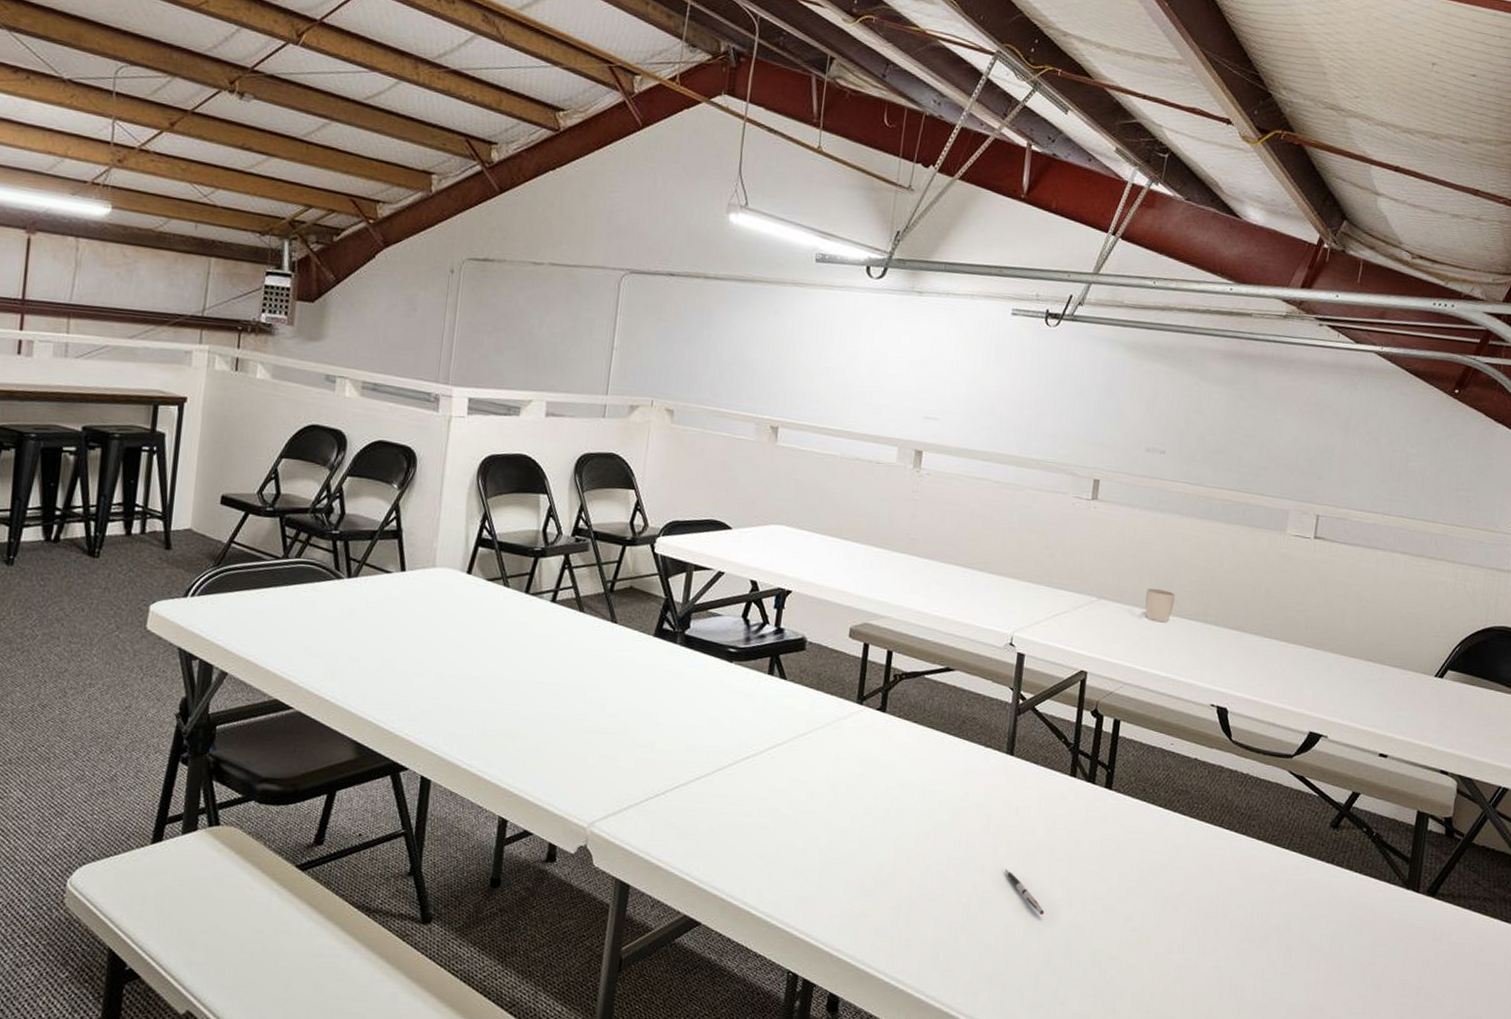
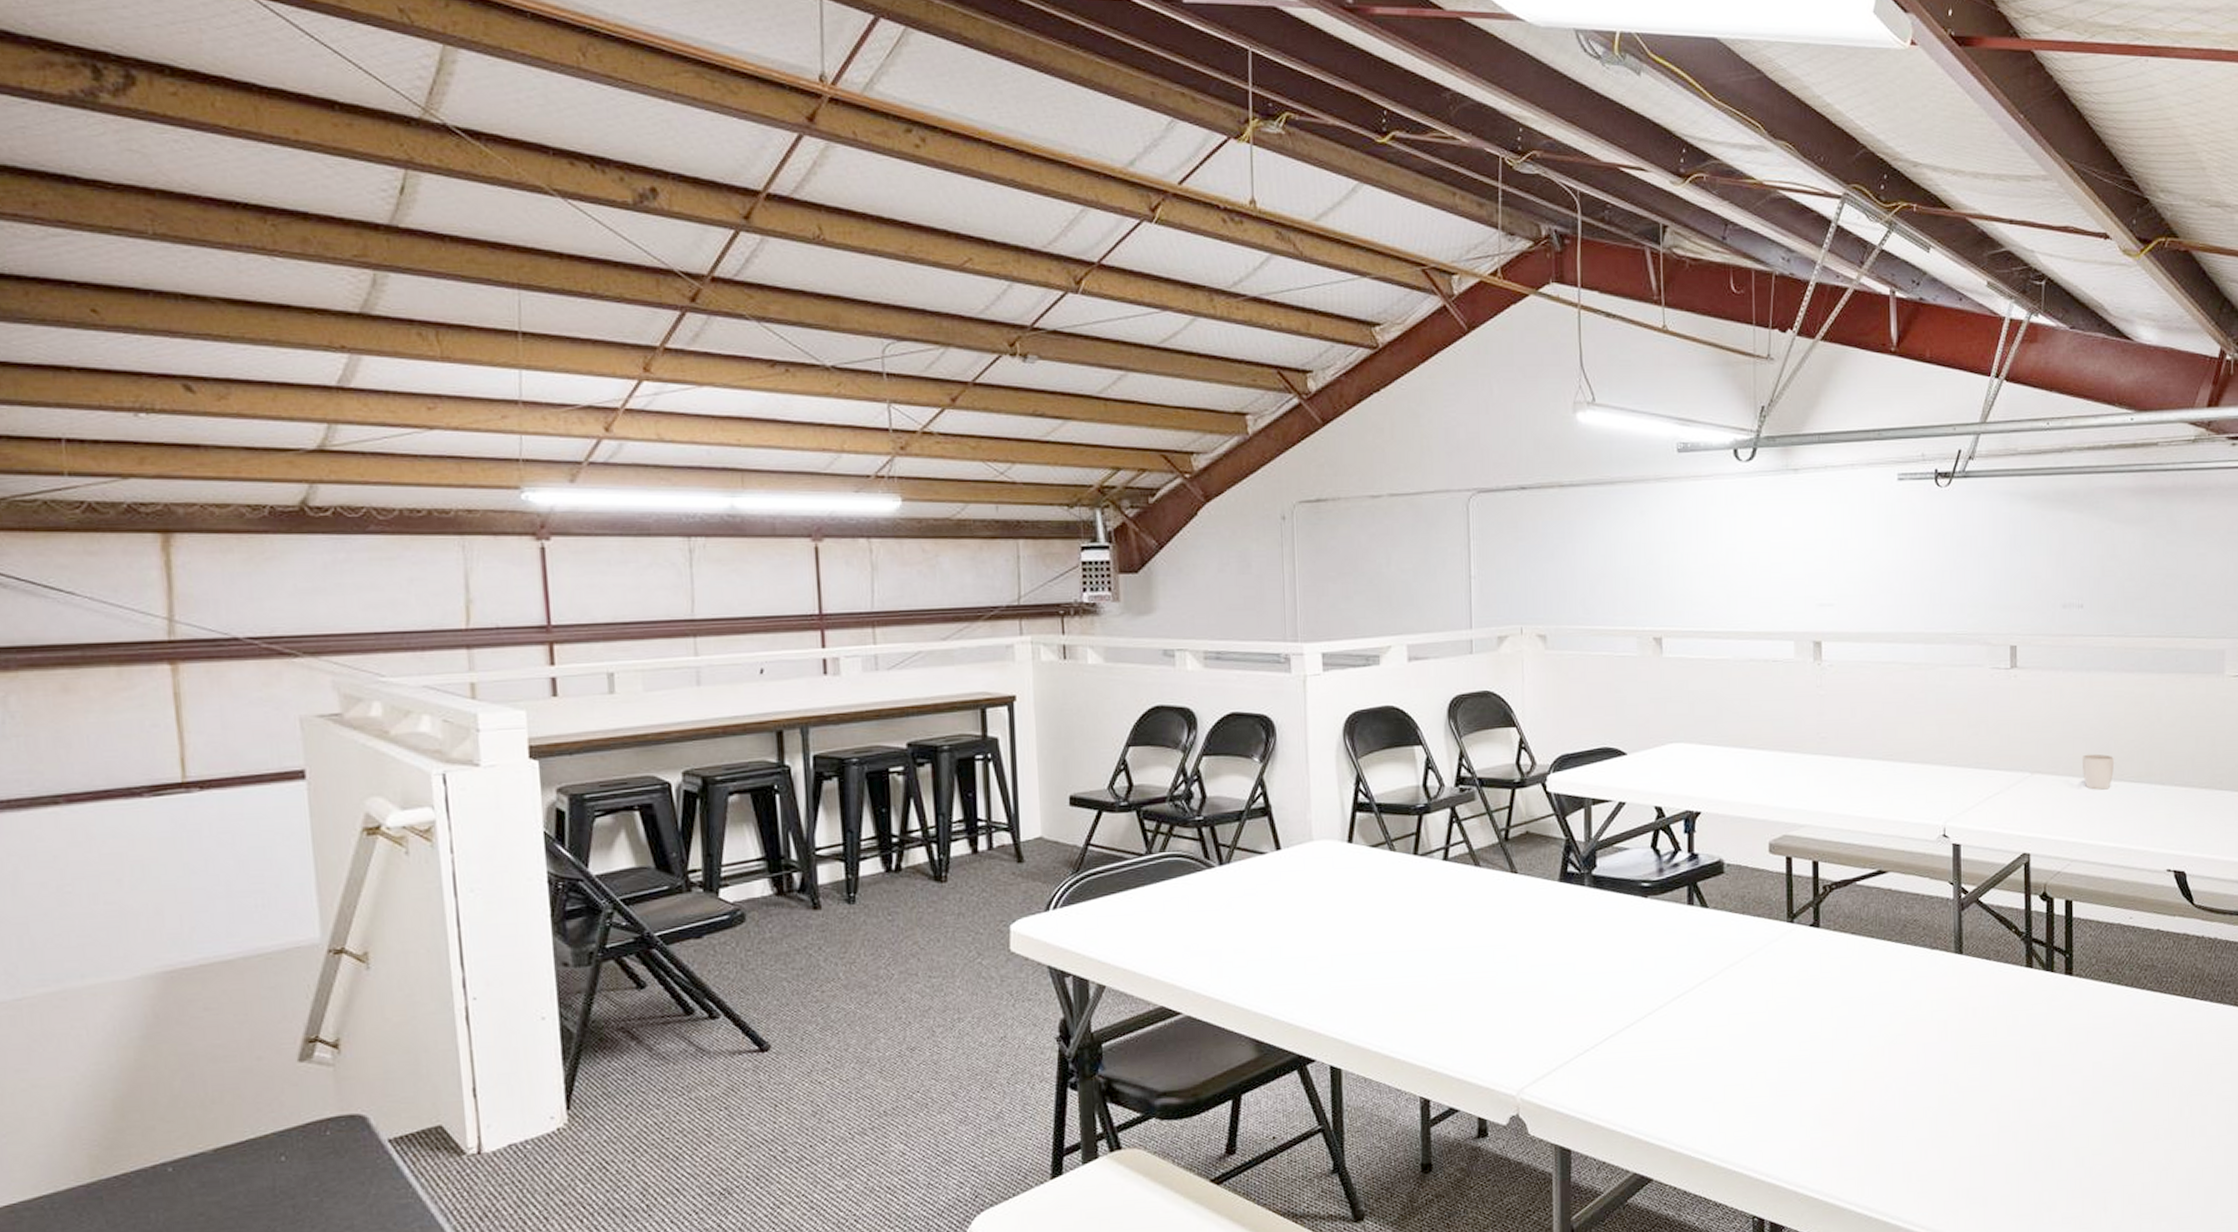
pen: present [1004,869,1045,916] -> none [1969,1075,2018,1119]

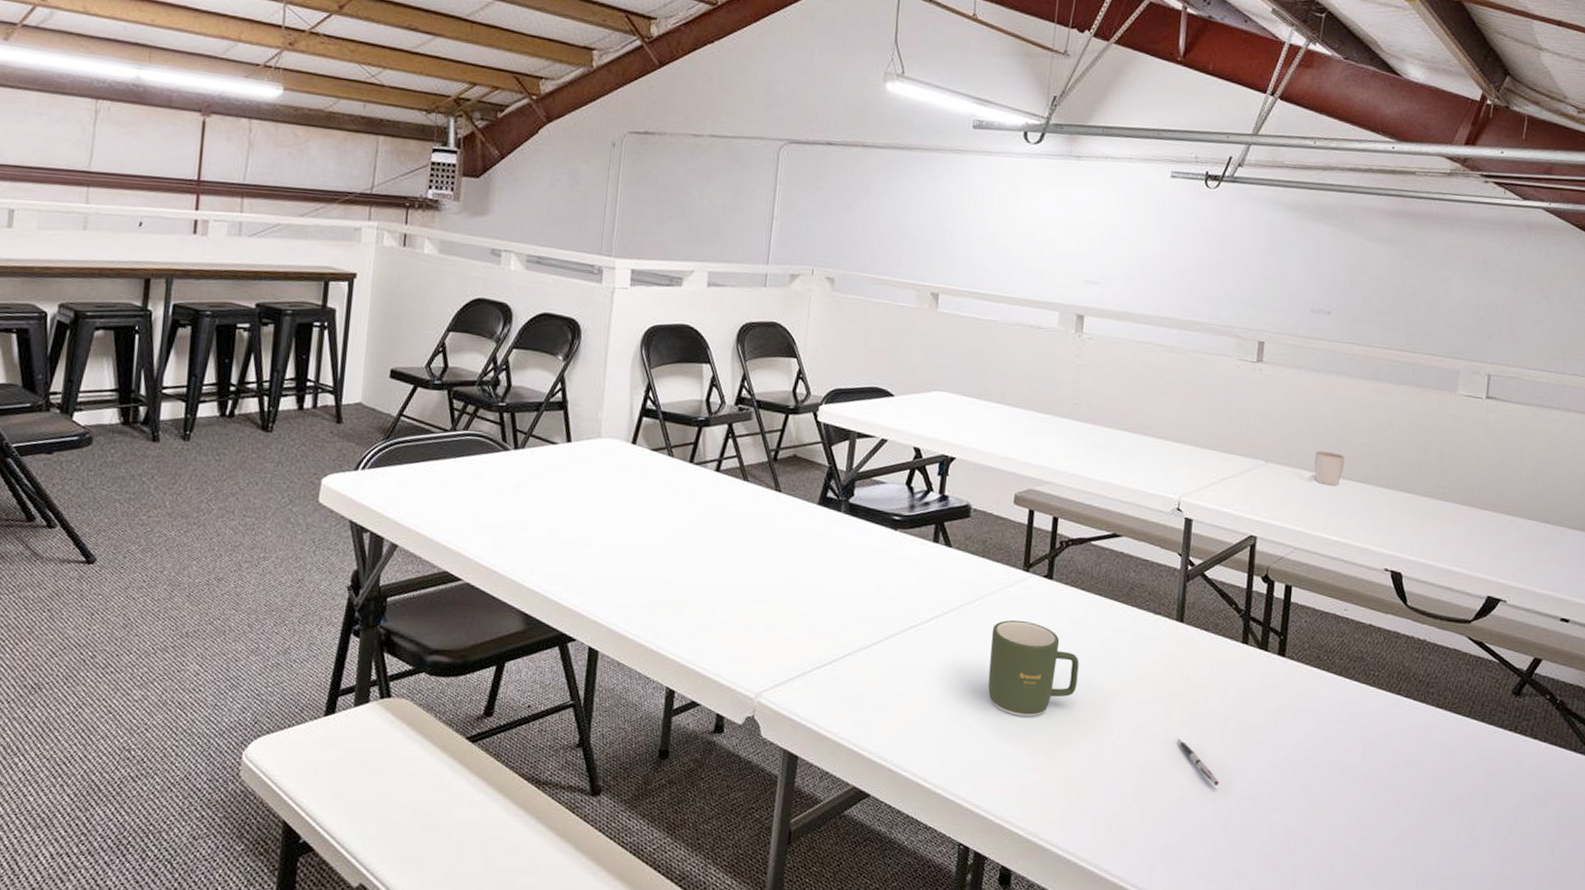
mug: none [1761,975,1858,1075] -> present [987,620,1079,717]
pen: none [1969,1075,2018,1119] -> present [1177,738,1220,786]

